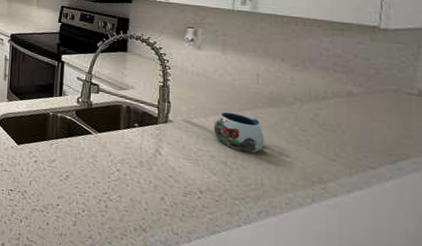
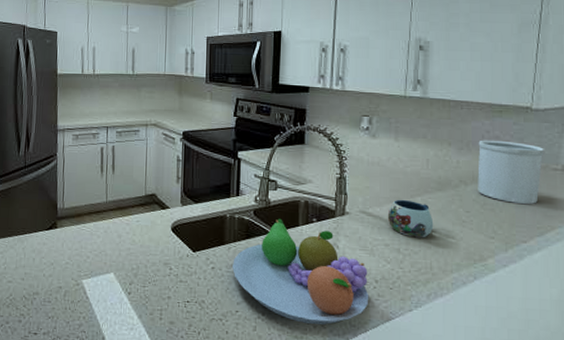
fruit bowl: none [54,120,193,229] -> present [232,218,369,326]
utensil holder: none [315,57,396,130] -> present [477,140,544,205]

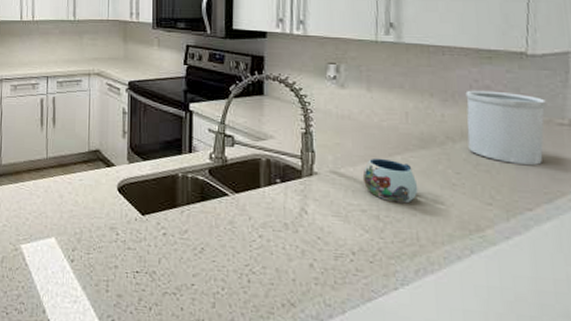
fruit bowl: present [232,218,369,326] -> none [186,178,346,304]

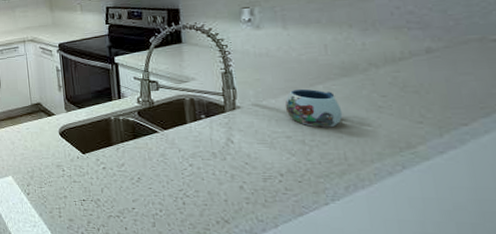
utensil holder: present [465,90,546,166] -> none [387,15,478,84]

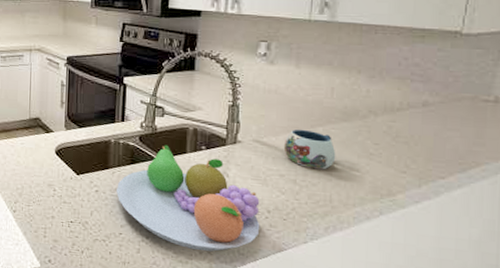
fruit bowl: none [123,117,275,221] -> present [116,145,260,252]

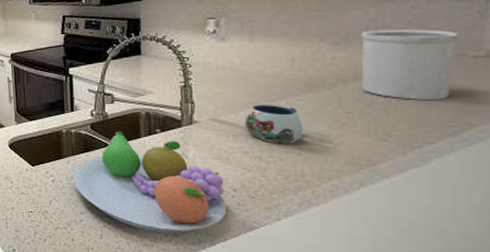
utensil holder: none [390,67,474,139] -> present [361,29,458,101]

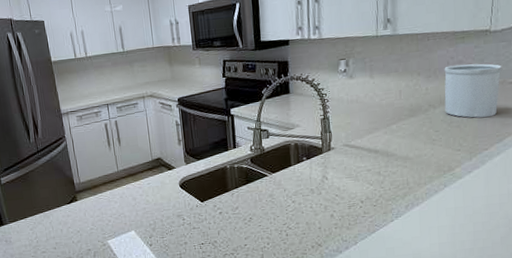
fruit bowl: present [73,131,227,234] -> none [237,162,357,246]
mug: present [244,104,304,144] -> none [367,129,408,161]

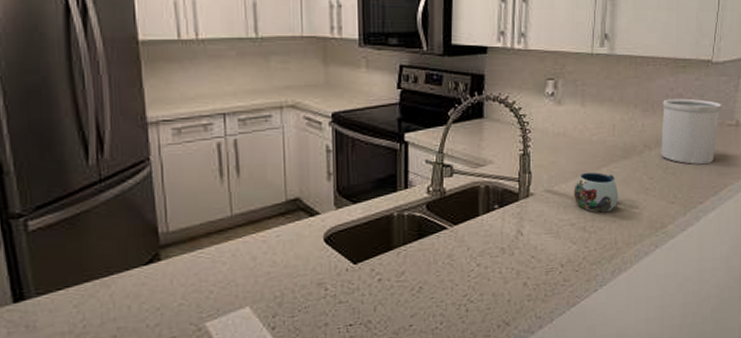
mug: none [367,129,408,161] -> present [573,172,619,213]

